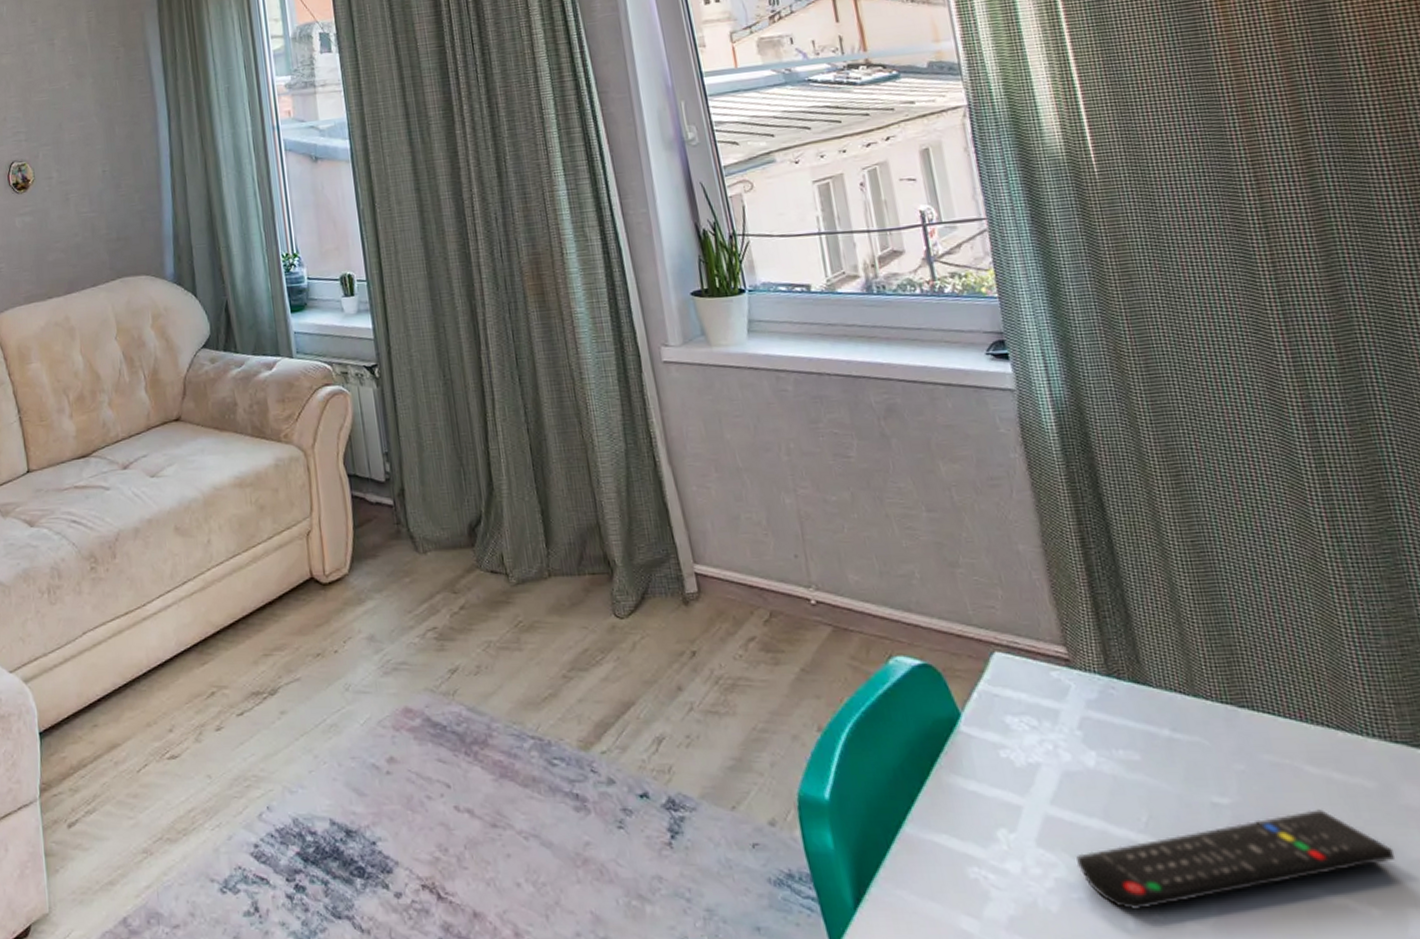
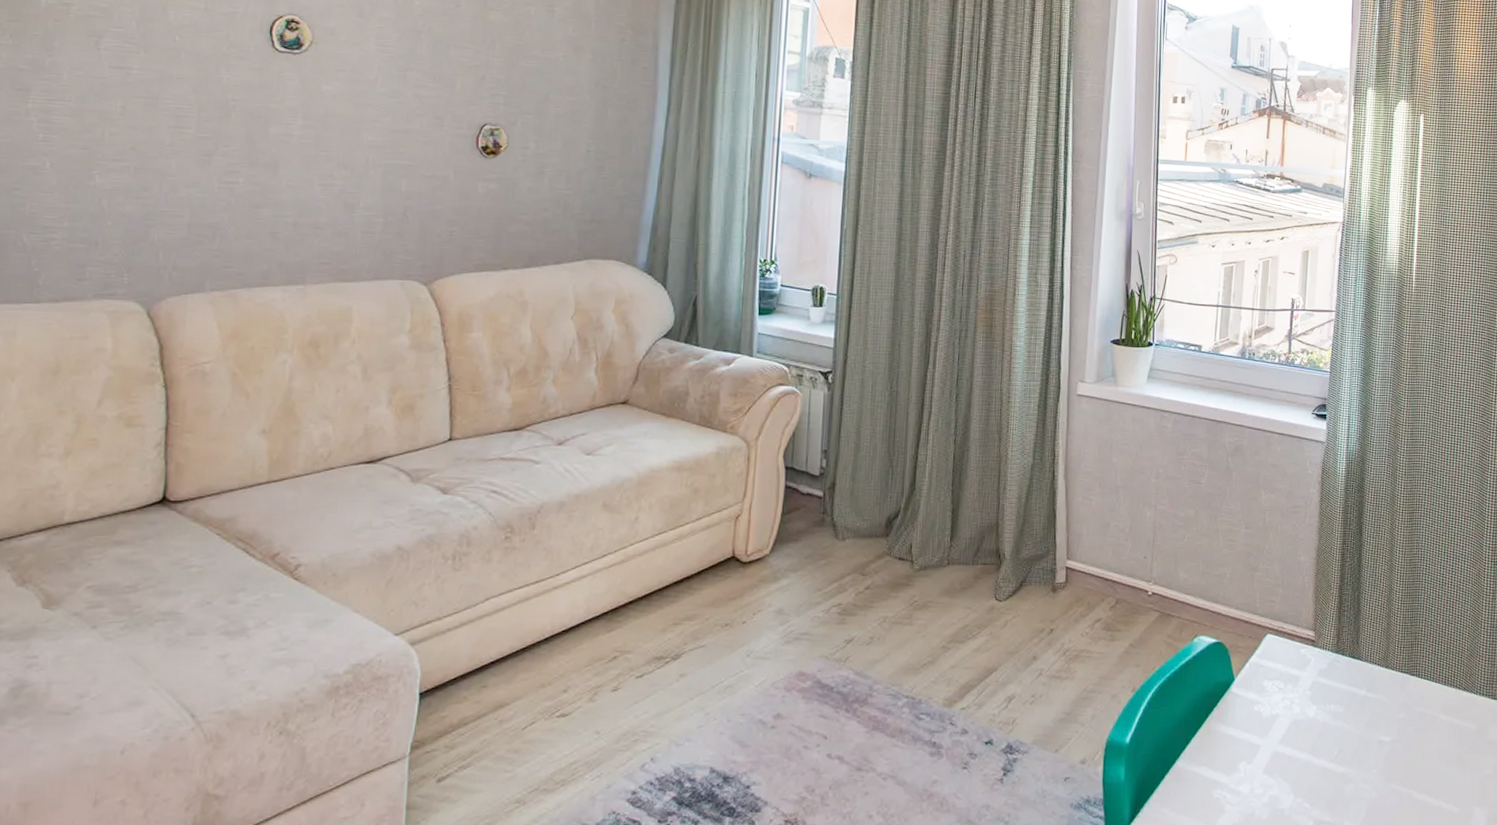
remote control: present [1076,809,1396,911] -> none [1286,744,1476,816]

